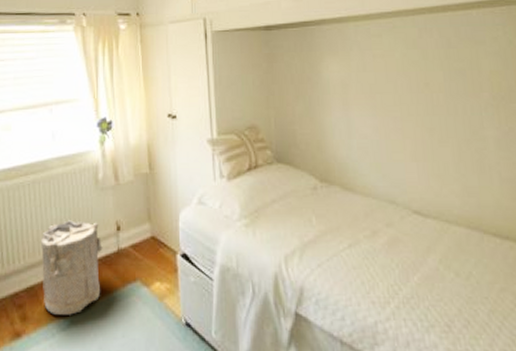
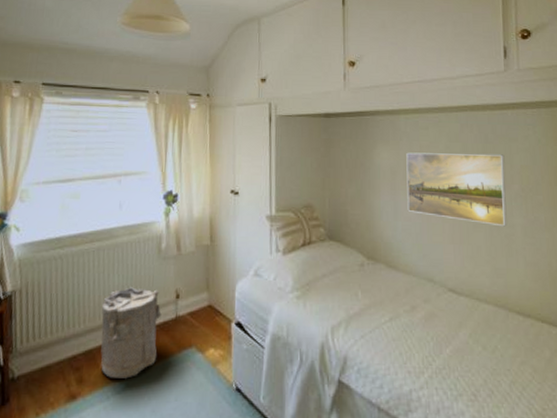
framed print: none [358,59,478,140] -> present [406,152,507,227]

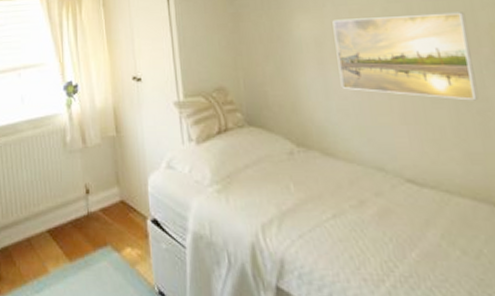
laundry hamper: present [101,287,162,379] -> none [14,182,73,278]

